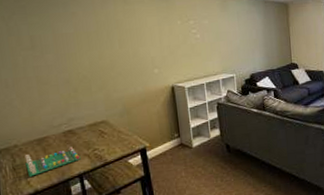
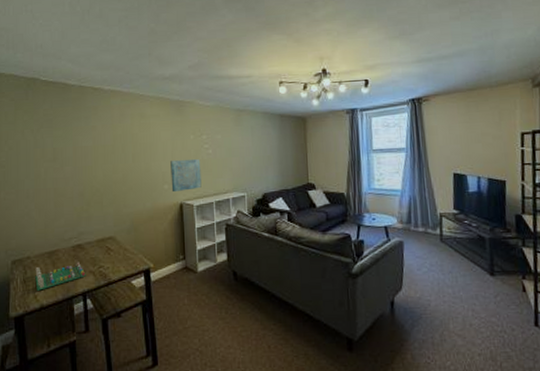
wall art: none [159,44,192,76] -> present [170,159,202,193]

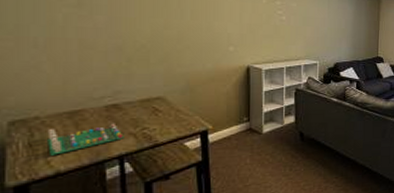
wall art: present [170,159,202,193] -> none [238,23,273,55]

